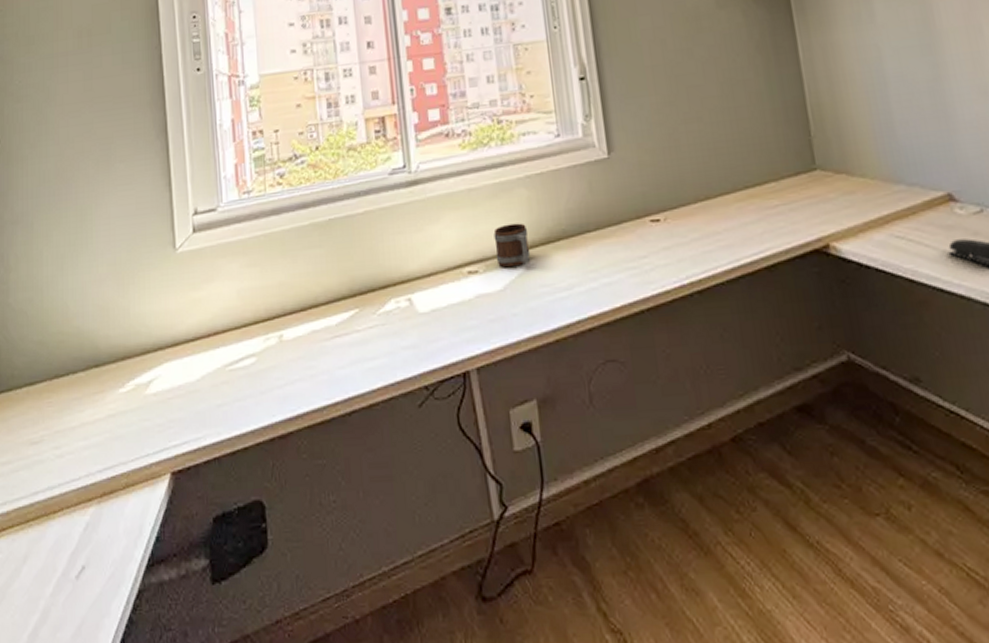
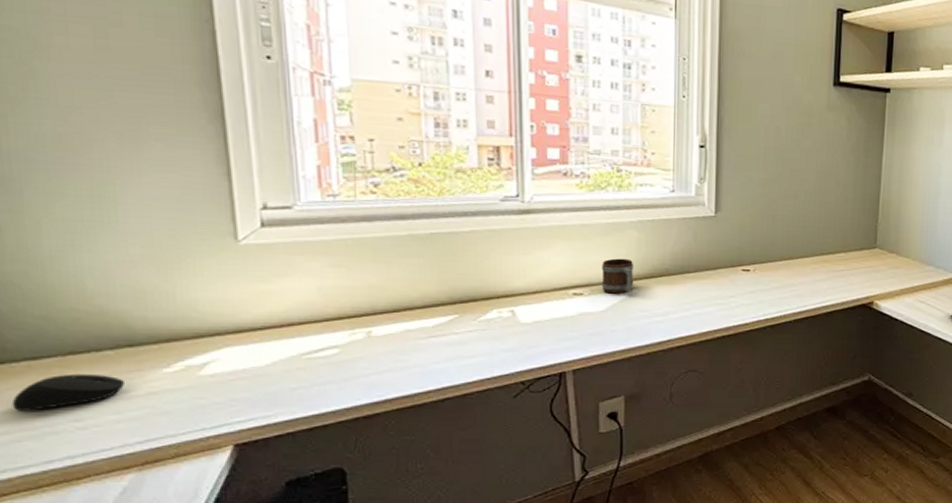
computer mouse: none [14,397,92,439] -> present [11,373,126,411]

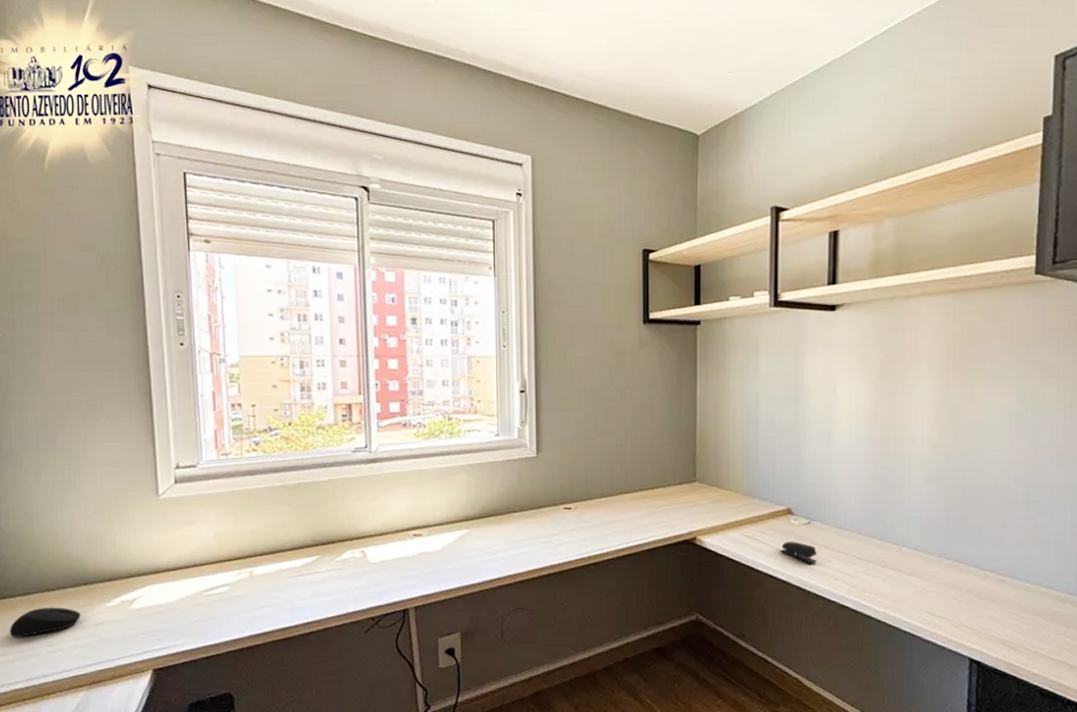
mug: present [601,258,634,294] -> none [437,500,466,534]

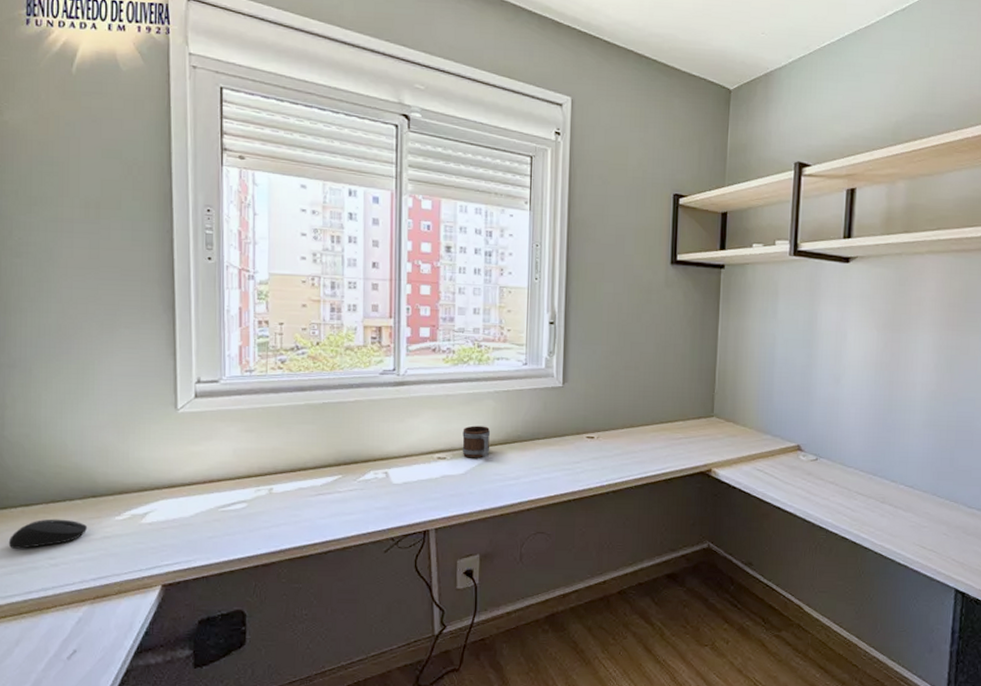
mug: none [437,500,466,534] -> present [462,425,491,458]
stapler: present [781,542,817,564] -> none [790,476,822,498]

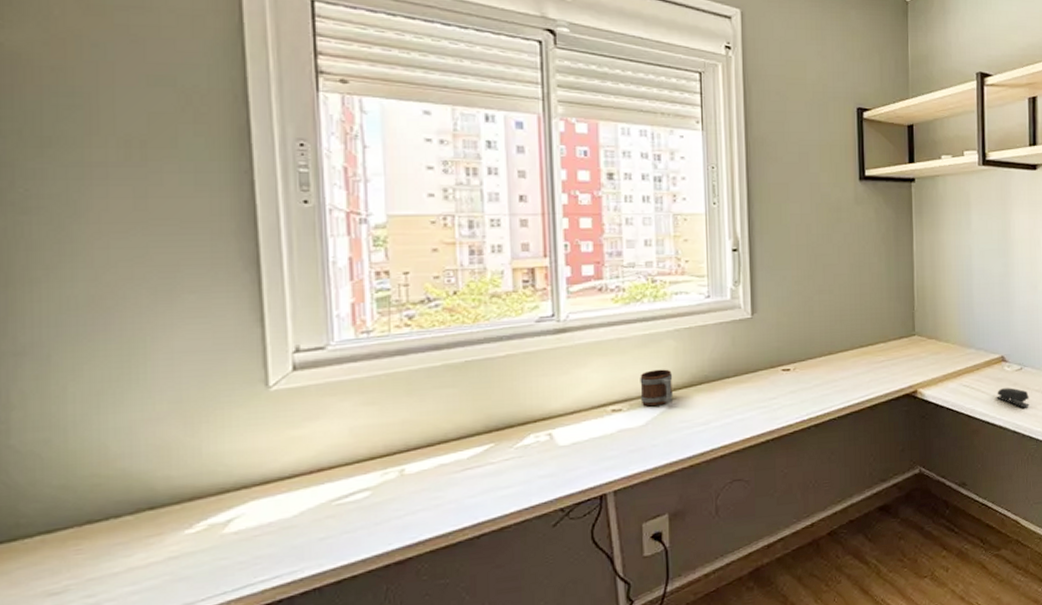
computer mouse: present [8,519,88,549] -> none [21,542,144,592]
stapler: none [790,476,822,498] -> present [997,387,1029,408]

